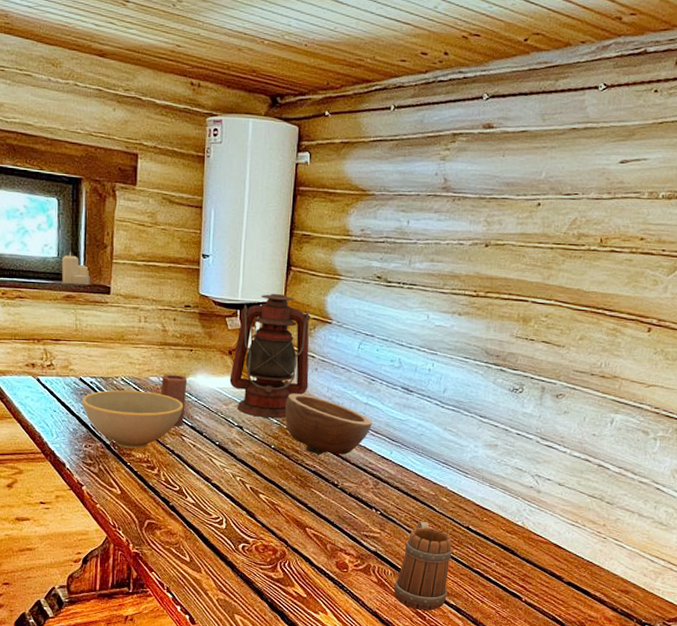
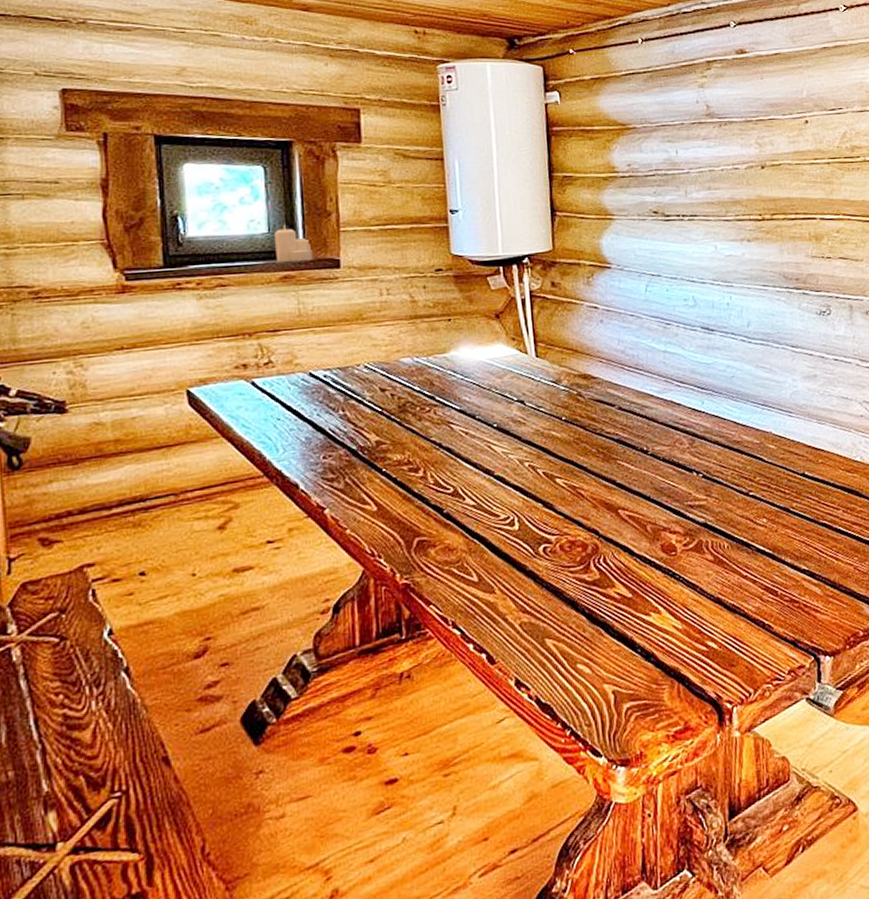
bowl: present [82,389,184,448] -> none [314,376,448,451]
candle: present [161,374,188,427] -> none [416,350,450,415]
lantern: present [229,293,311,419] -> none [500,242,596,386]
wooden bowl: present [285,393,372,456] -> none [571,351,676,420]
beer mug: present [393,521,452,611] -> none [733,476,797,585]

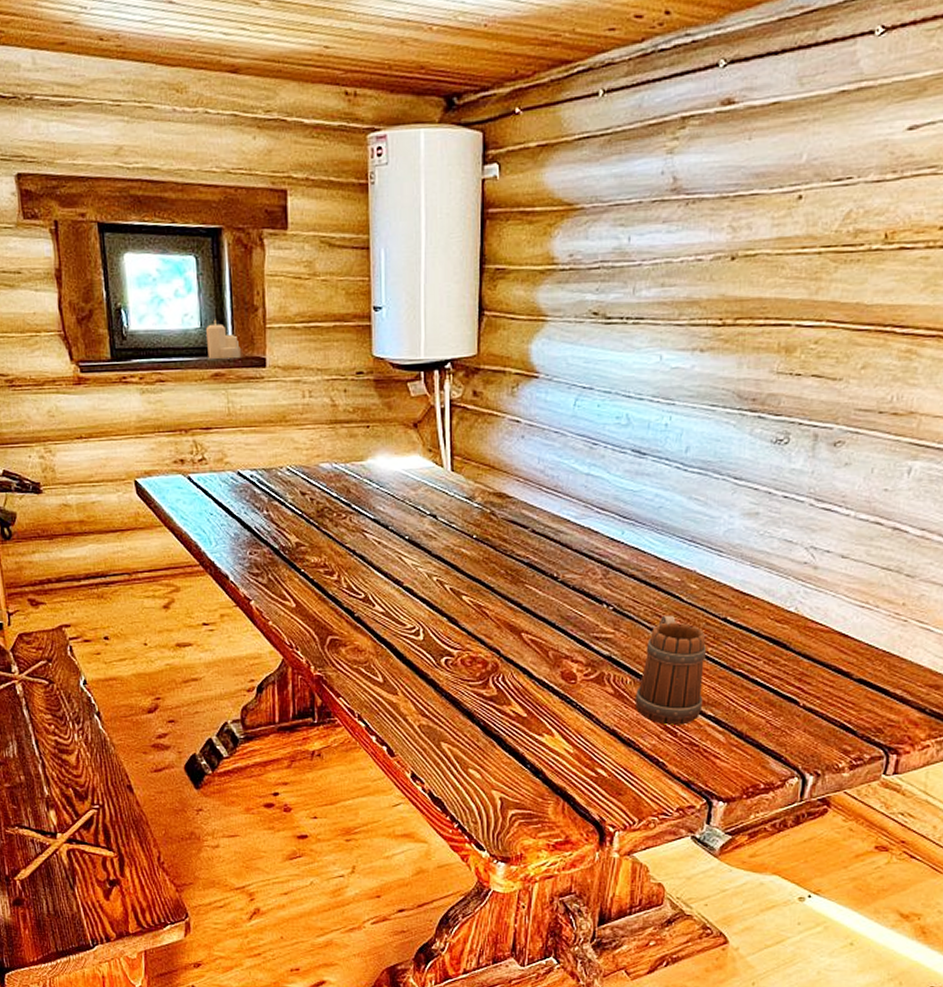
beer mug: none [733,476,797,585] -> present [634,615,706,725]

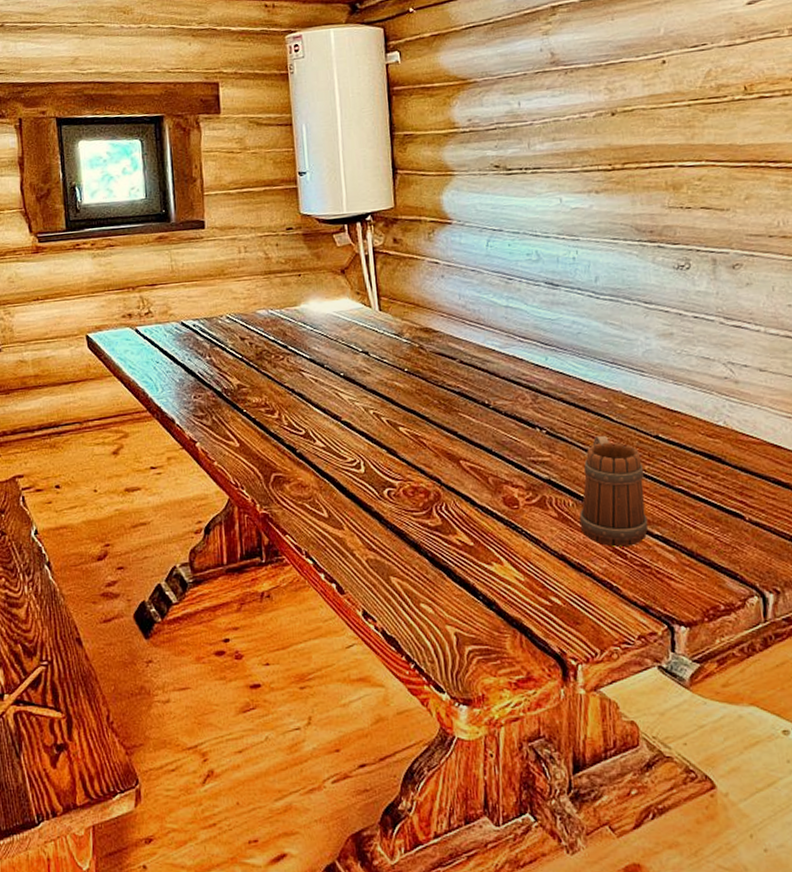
candle: present [206,319,244,360] -> none [151,190,185,225]

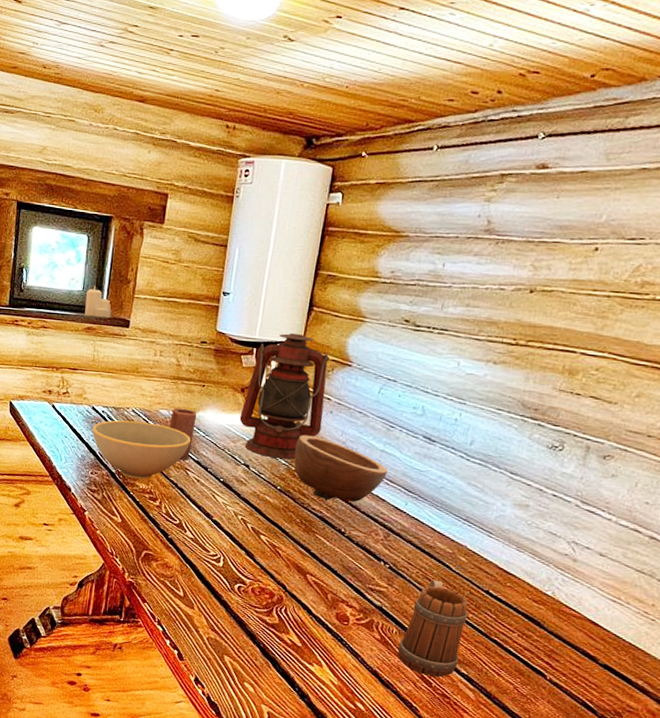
candle: none [151,190,185,225] -> present [84,285,114,319]
bowl: none [186,326,299,393] -> present [92,420,191,479]
candle: none [270,303,301,363] -> present [169,407,197,461]
lantern: none [346,200,437,338] -> present [239,332,330,460]
wooden bowl: none [413,305,518,373] -> present [294,435,388,502]

